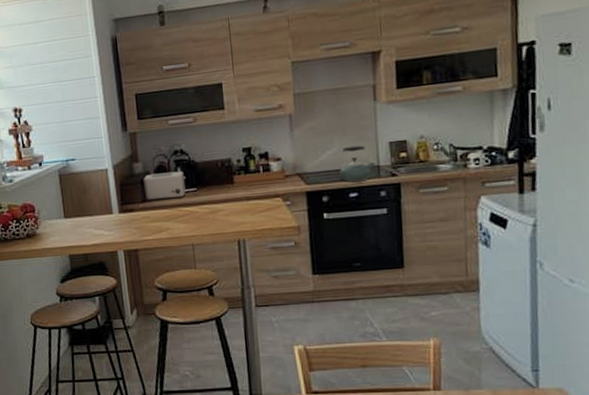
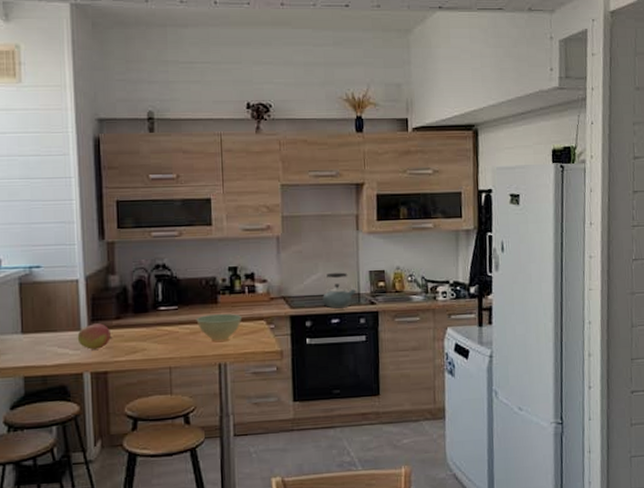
fruit: none [110,206,140,230] -> present [77,323,112,350]
toaster: present [143,171,186,202] -> none [119,287,167,319]
bowl: none [214,192,259,220] -> present [196,314,243,343]

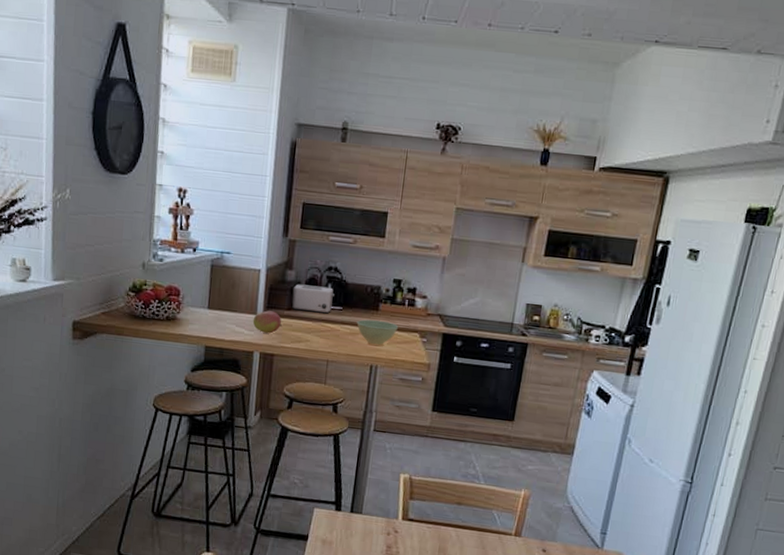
toaster: none [119,287,167,319] -> present [291,284,334,315]
kettle: present [322,272,358,309] -> none [476,299,512,335]

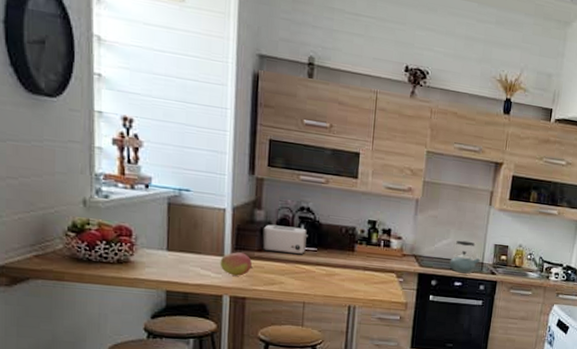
bowl: present [356,319,399,347] -> none [332,260,375,287]
kettle: none [476,299,512,335] -> present [449,240,482,274]

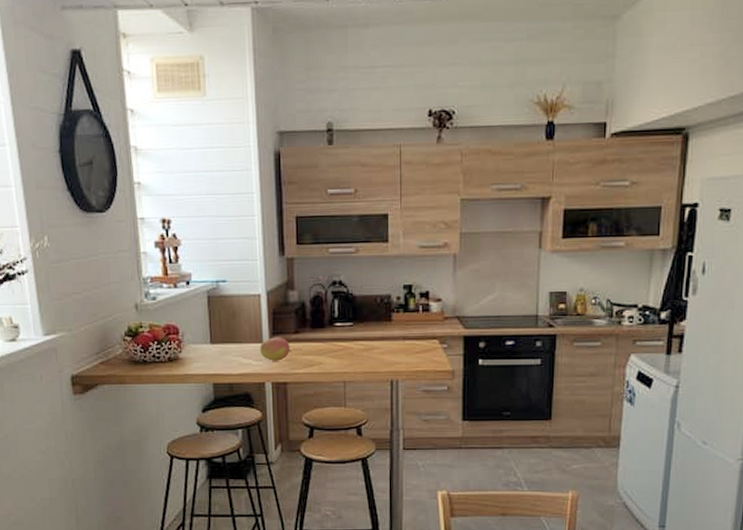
toaster: present [262,224,308,256] -> none [297,303,342,334]
kettle: present [449,240,482,274] -> none [498,293,536,330]

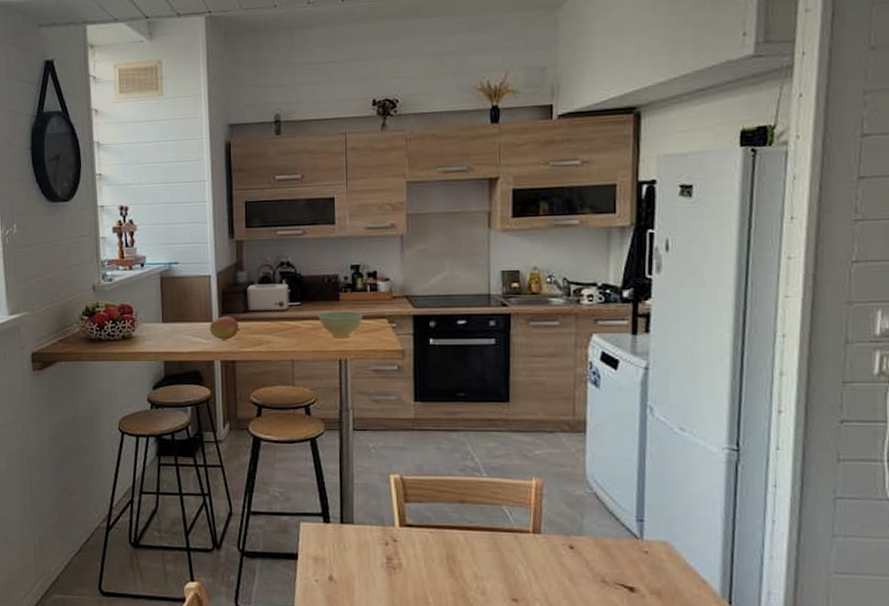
toaster: none [297,303,342,334] -> present [246,283,290,313]
bowl: none [370,332,416,360] -> present [318,311,364,339]

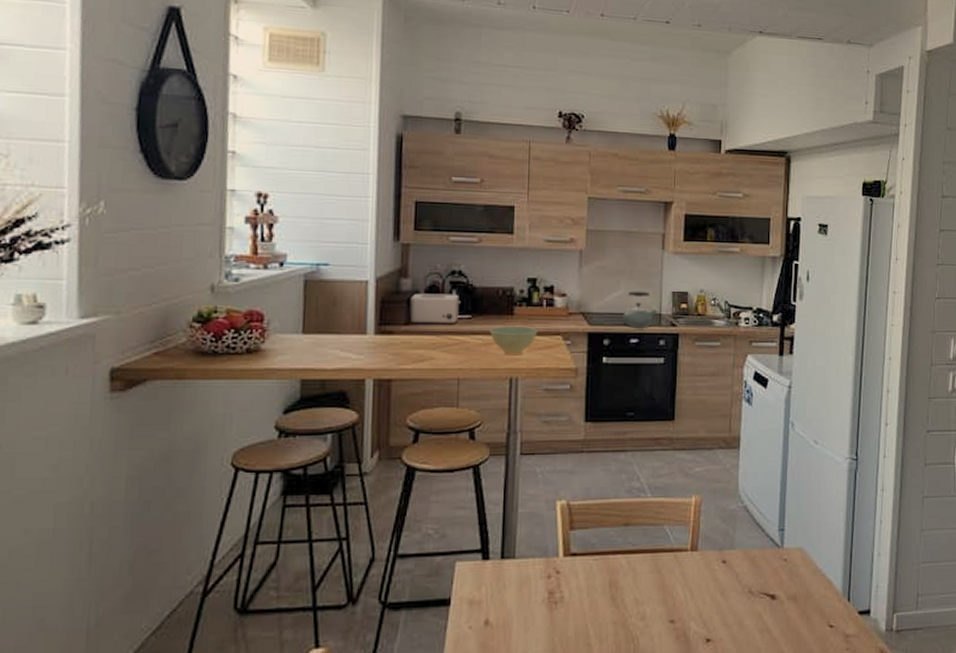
fruit: present [209,316,240,340] -> none [362,328,399,355]
kettle: none [448,272,488,309] -> present [622,291,659,328]

